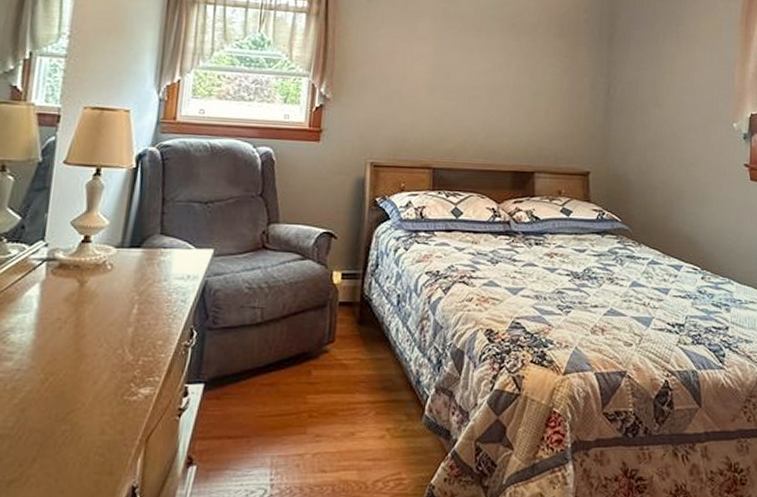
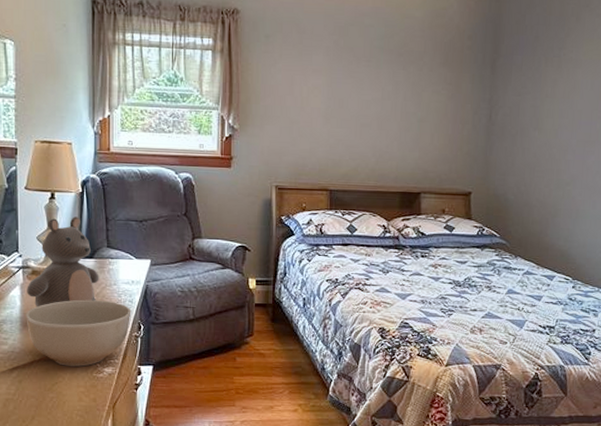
bowl: none [42,299,183,387] -> present [26,299,132,367]
teddy bear: none [48,197,147,311] -> present [27,217,99,307]

